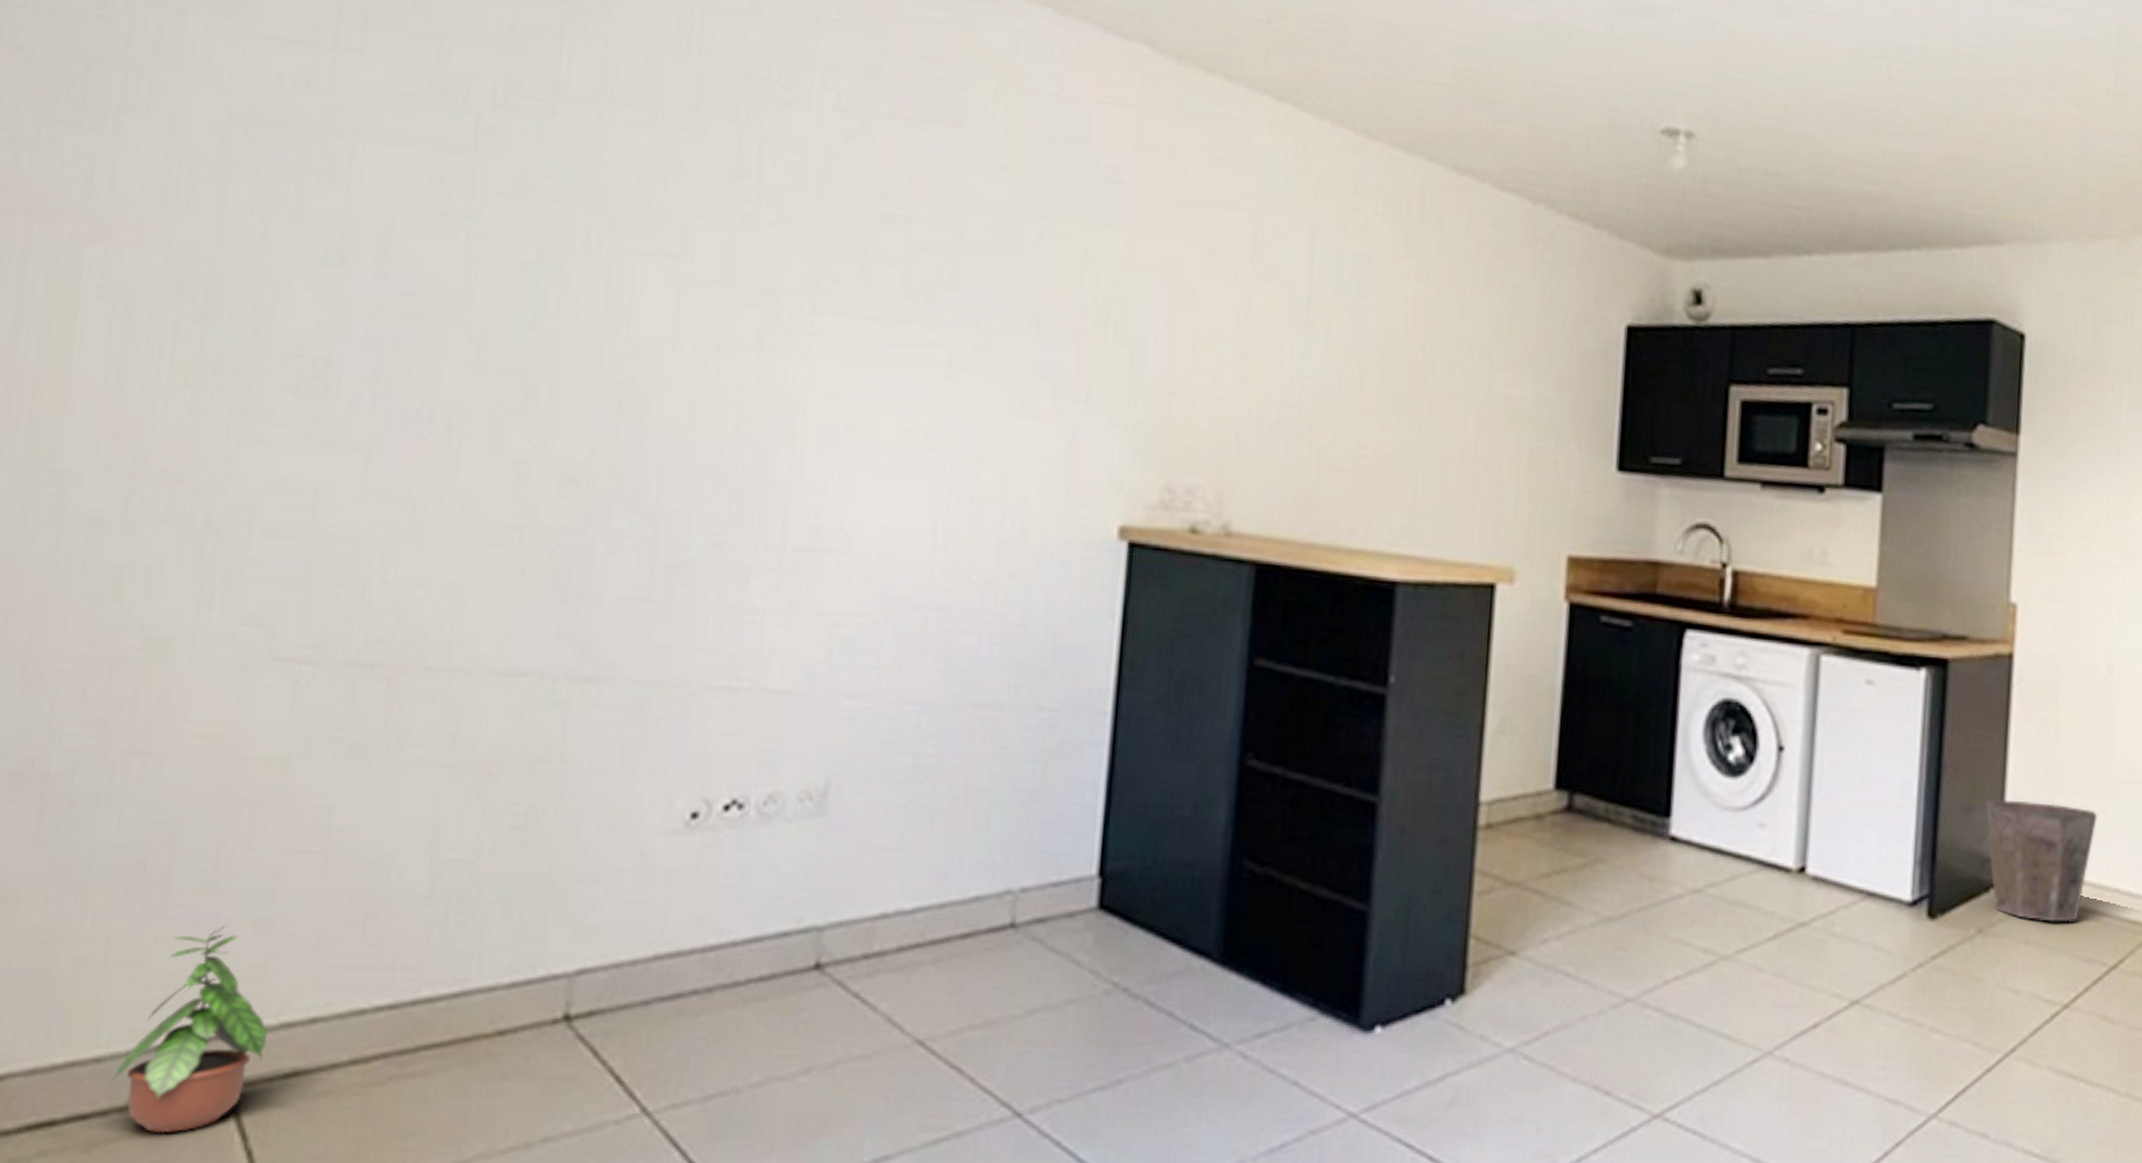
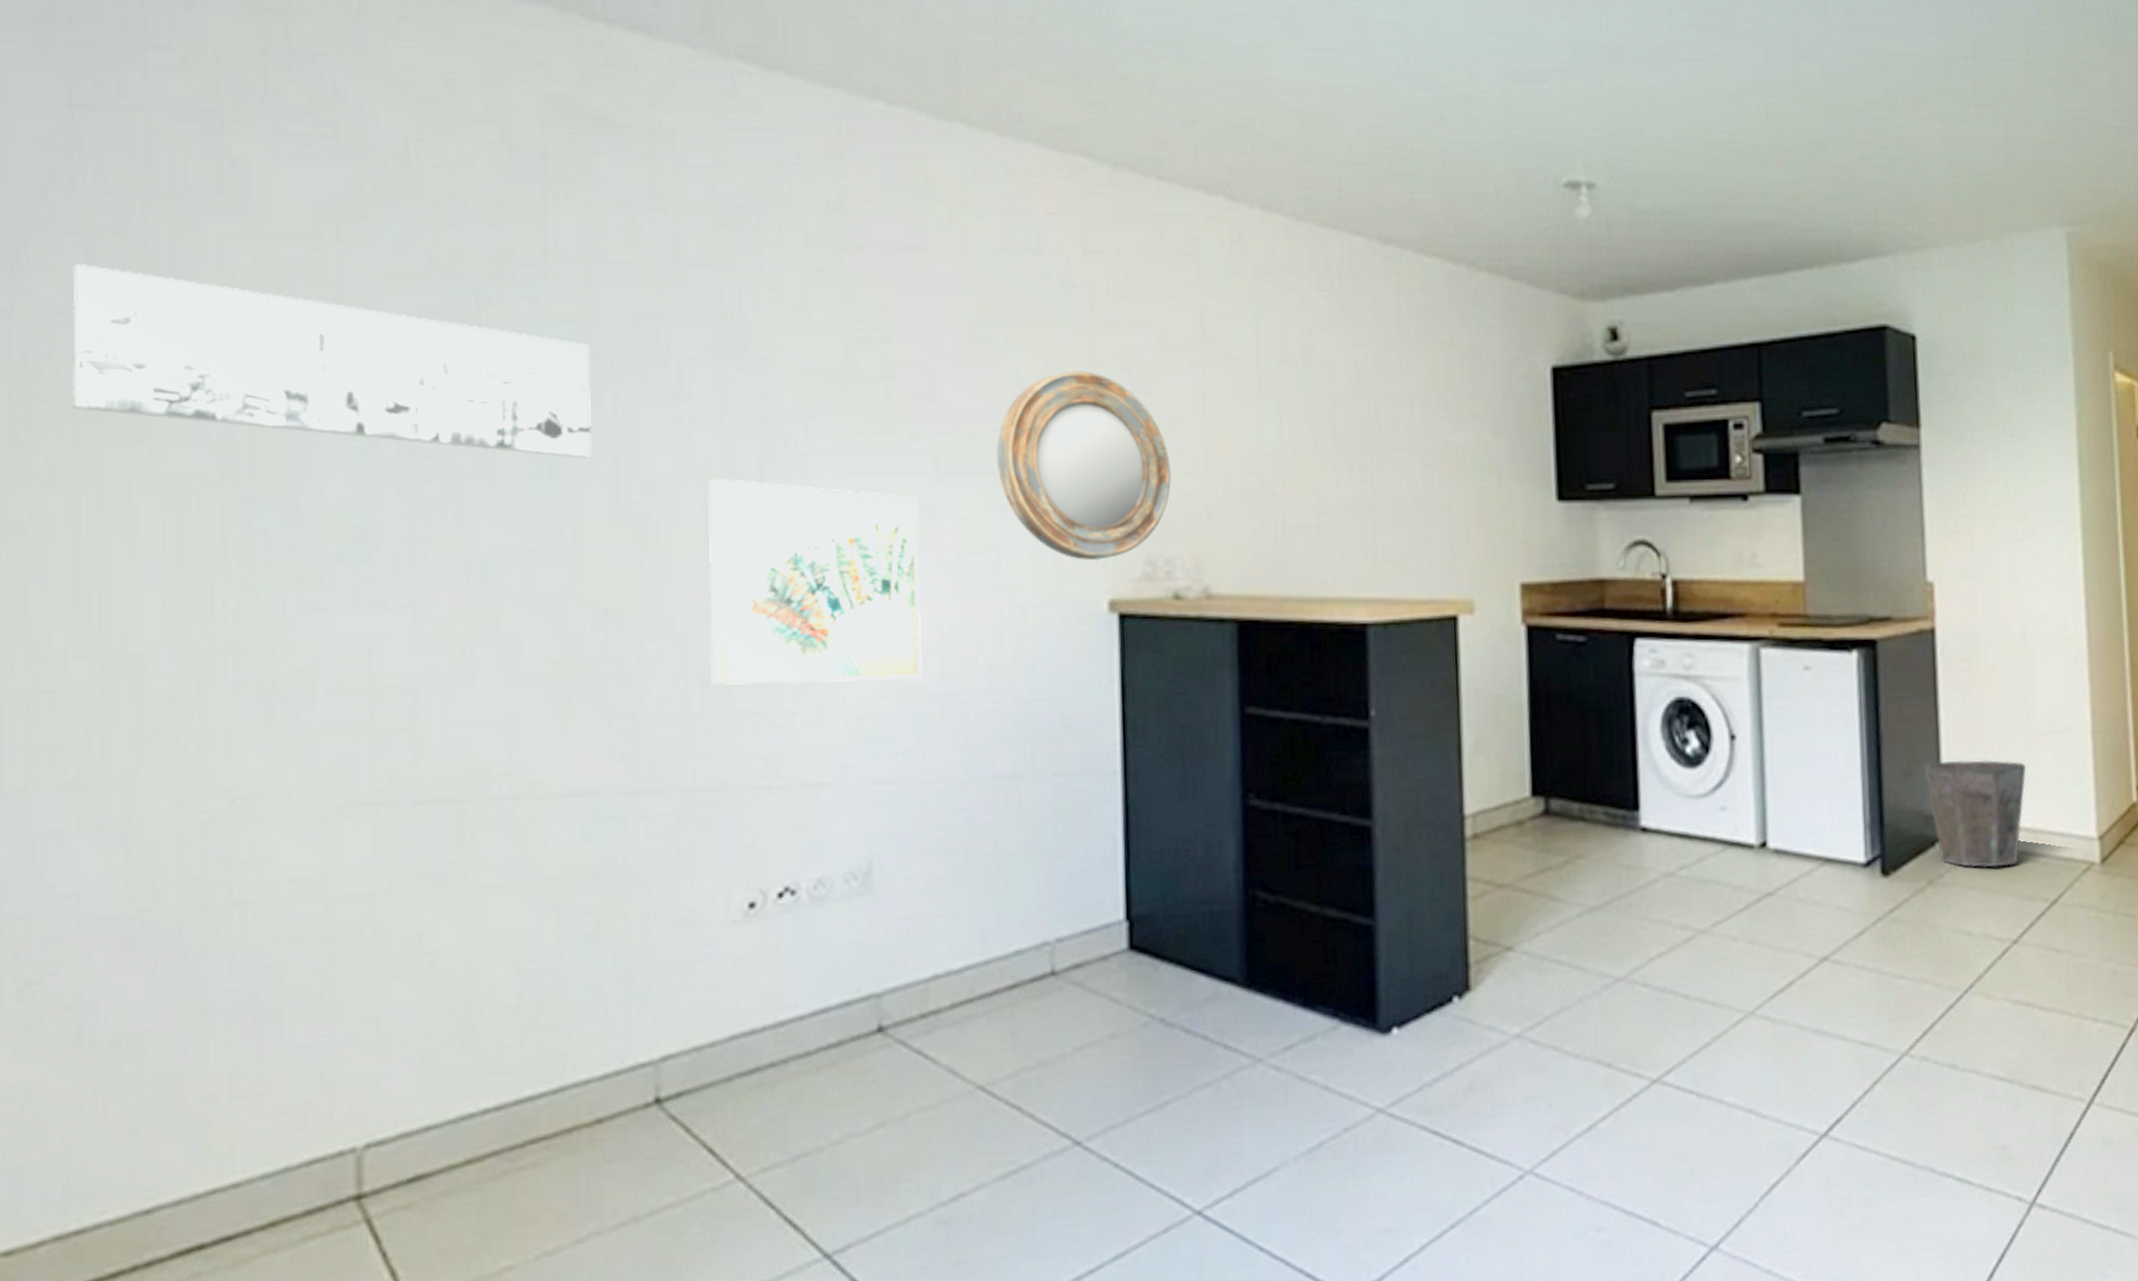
wall art: none [29,45,591,312] -> present [72,264,592,458]
potted plant: present [112,925,267,1134] -> none [251,1051,387,1246]
wall art: none [679,347,926,590] -> present [708,478,922,685]
home mirror: none [1015,274,1203,482] -> present [996,371,1171,561]

